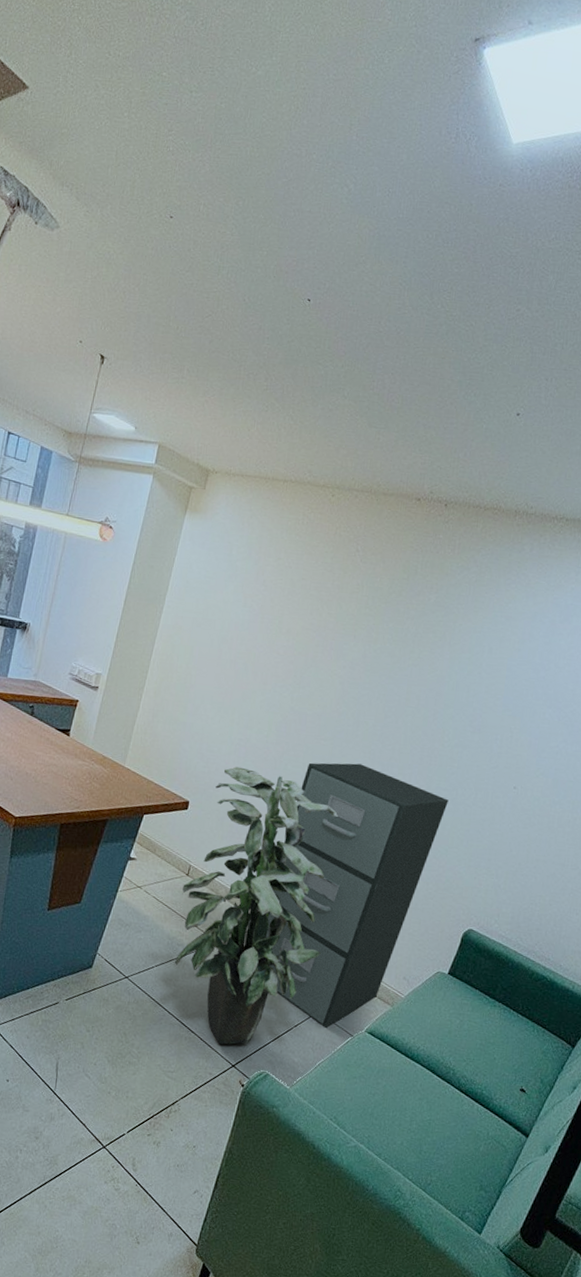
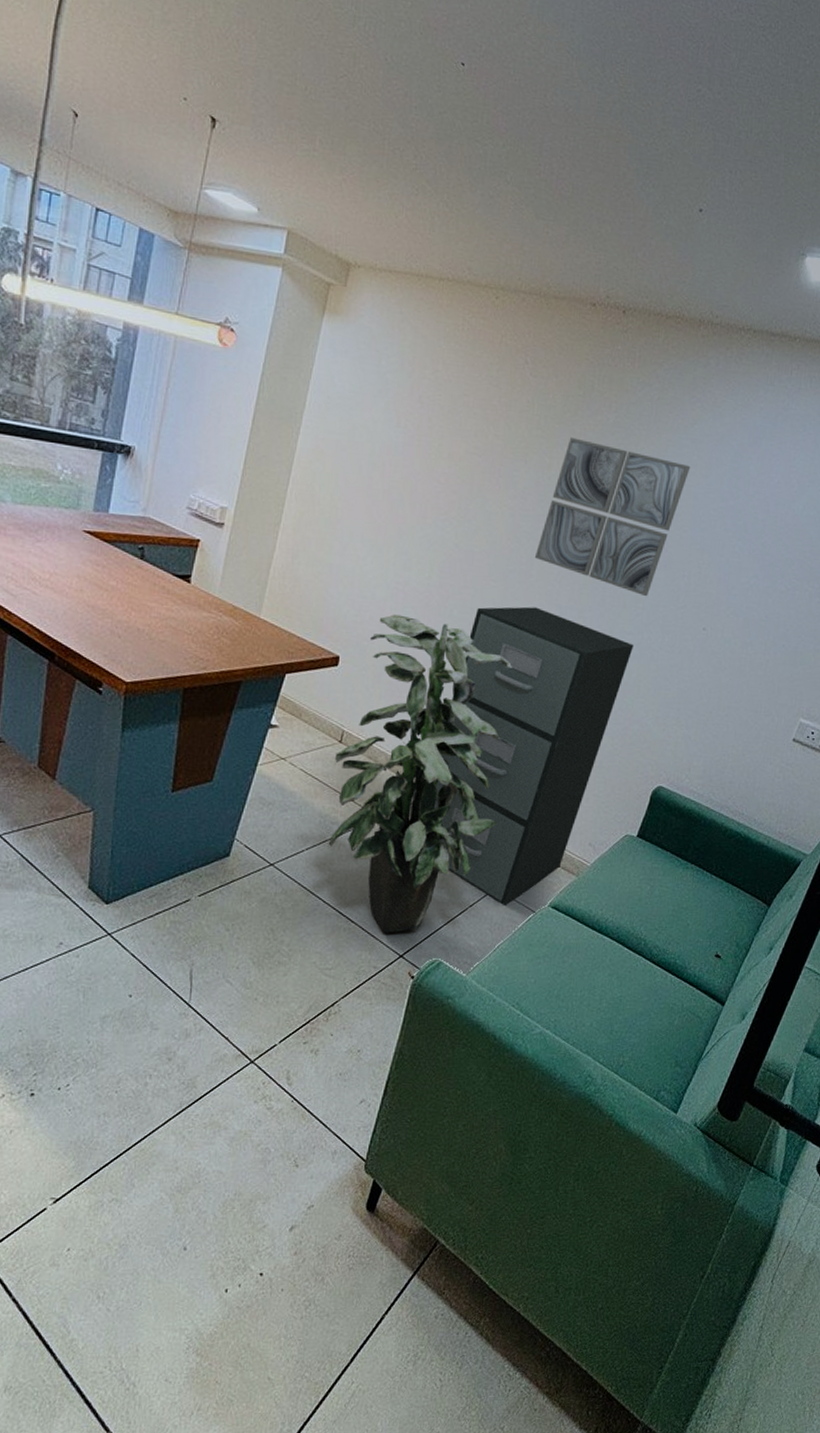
wall art: none [361,615,505,757] -> present [535,437,691,597]

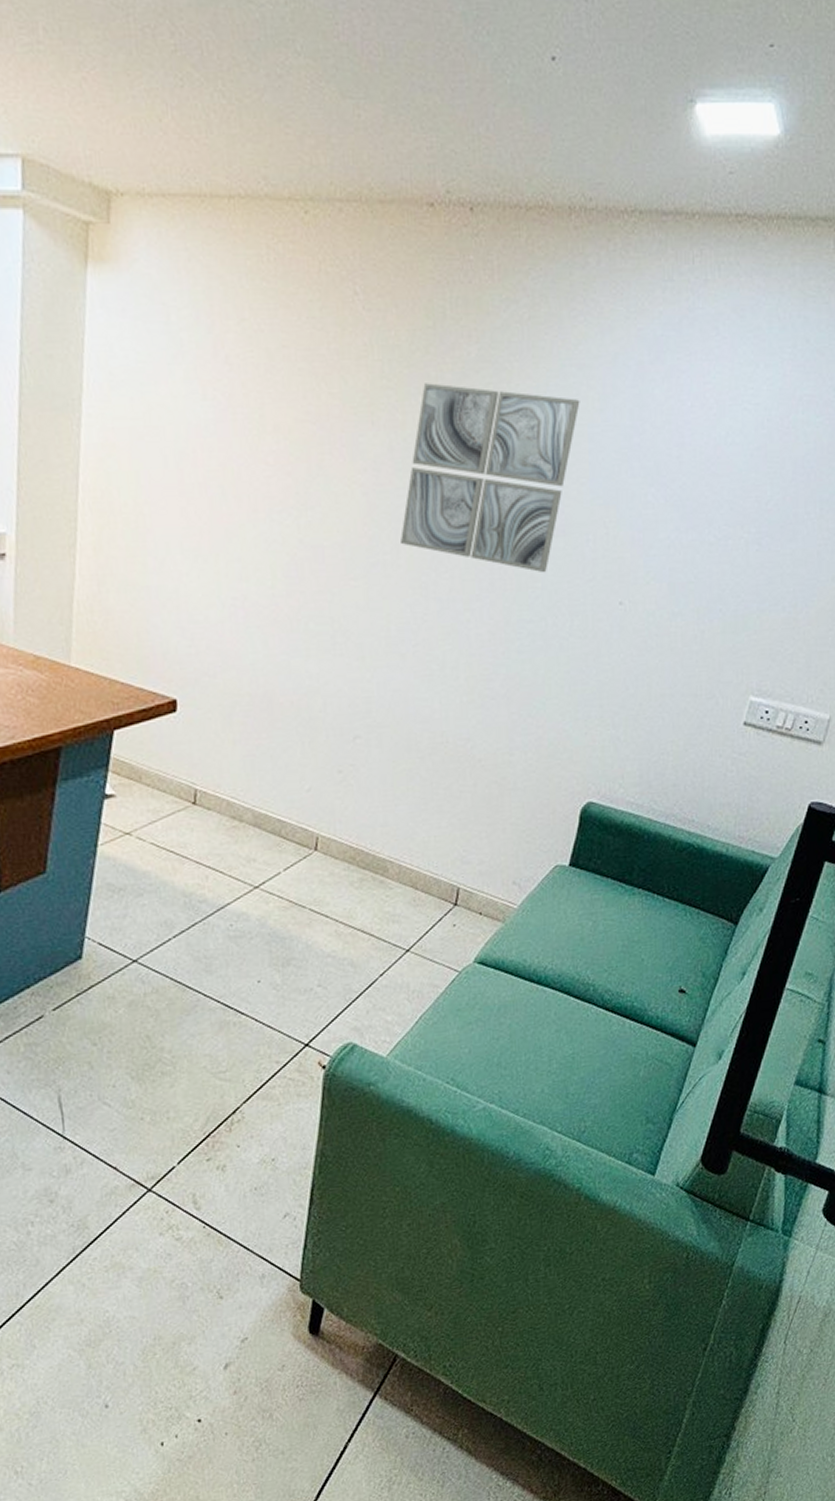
indoor plant: present [328,614,513,933] -> none [191,638,399,1021]
filing cabinet: present [433,606,634,907] -> none [317,605,537,970]

